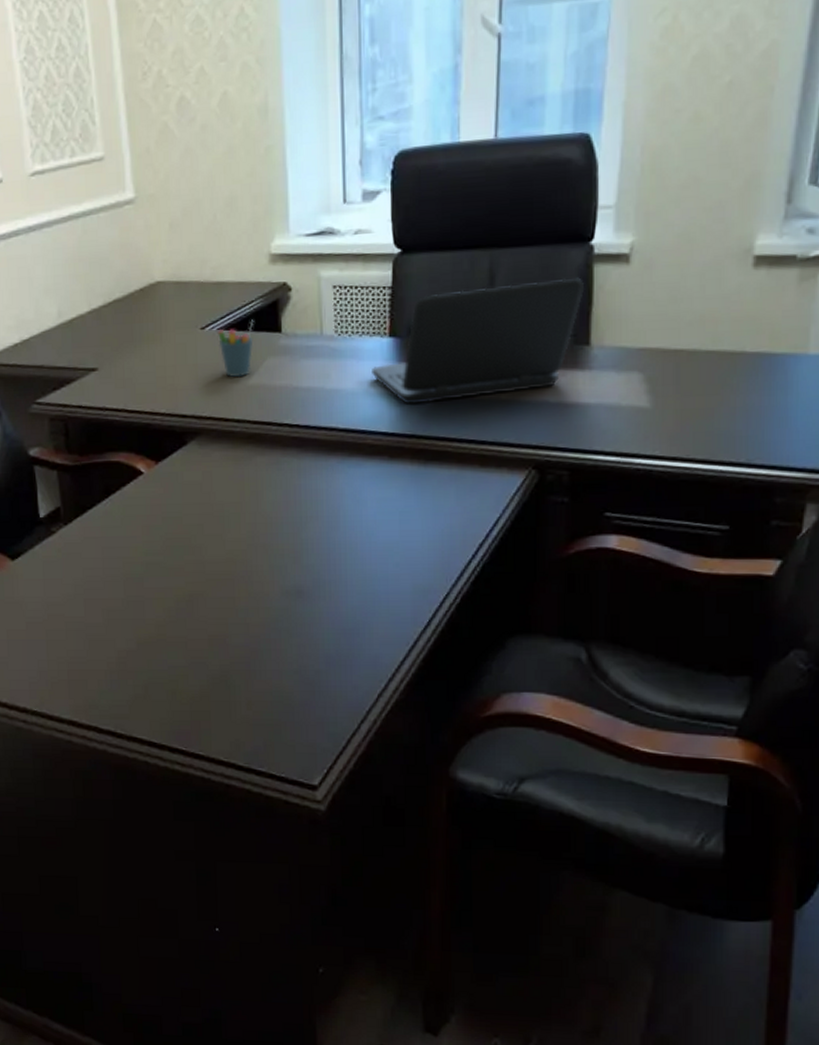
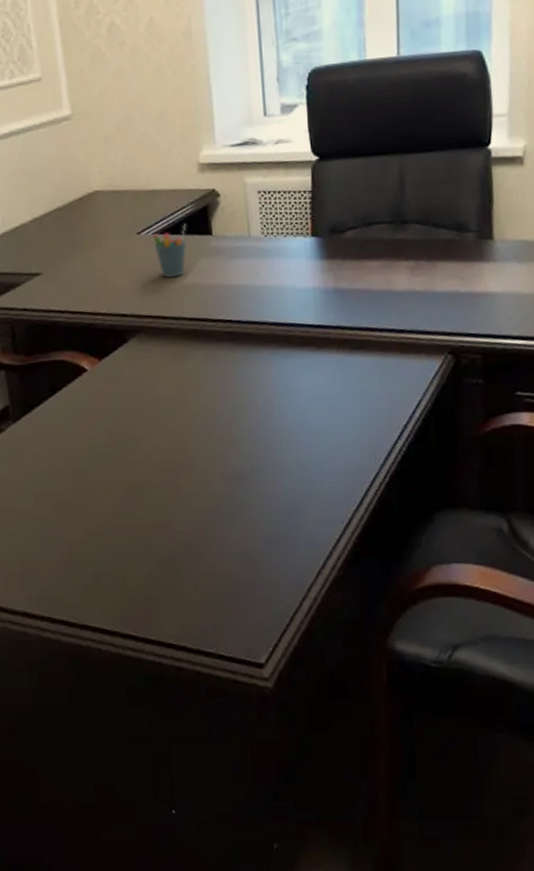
laptop: present [372,277,585,405] -> none [297,179,486,298]

